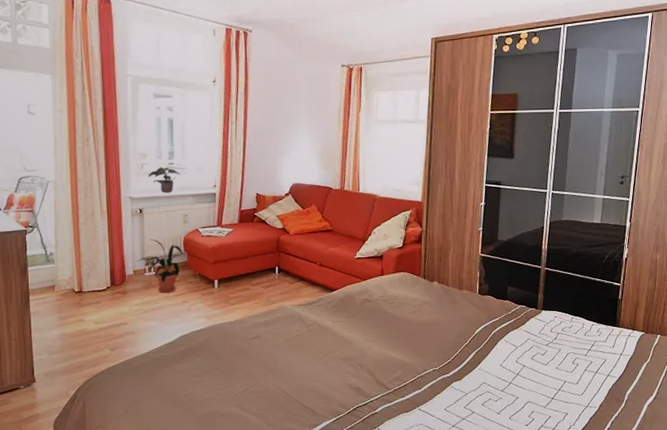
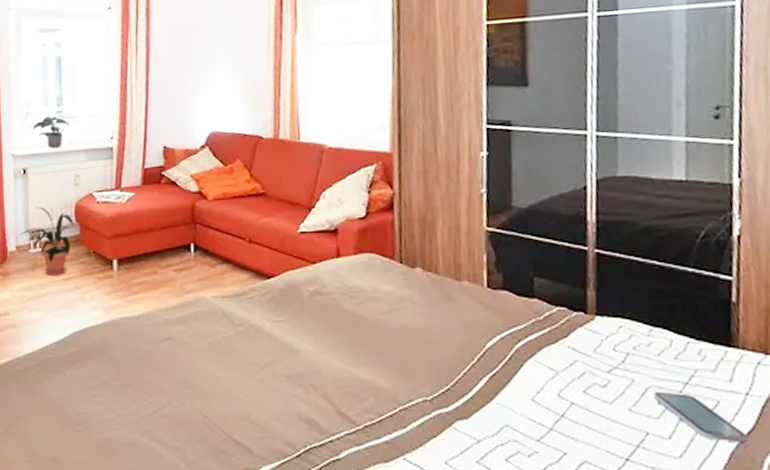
smartphone: none [570,355,619,384] -> present [653,391,749,444]

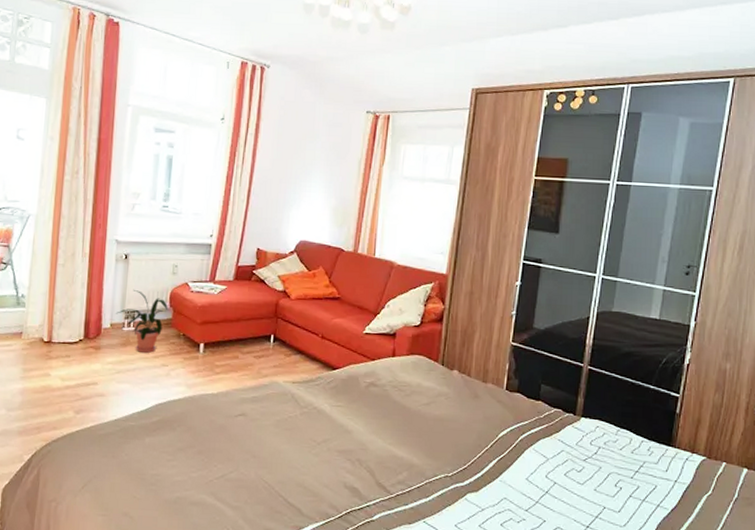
potted plant: present [32,116,71,149] -> none [138,209,175,239]
smartphone: present [653,391,749,444] -> none [613,476,672,517]

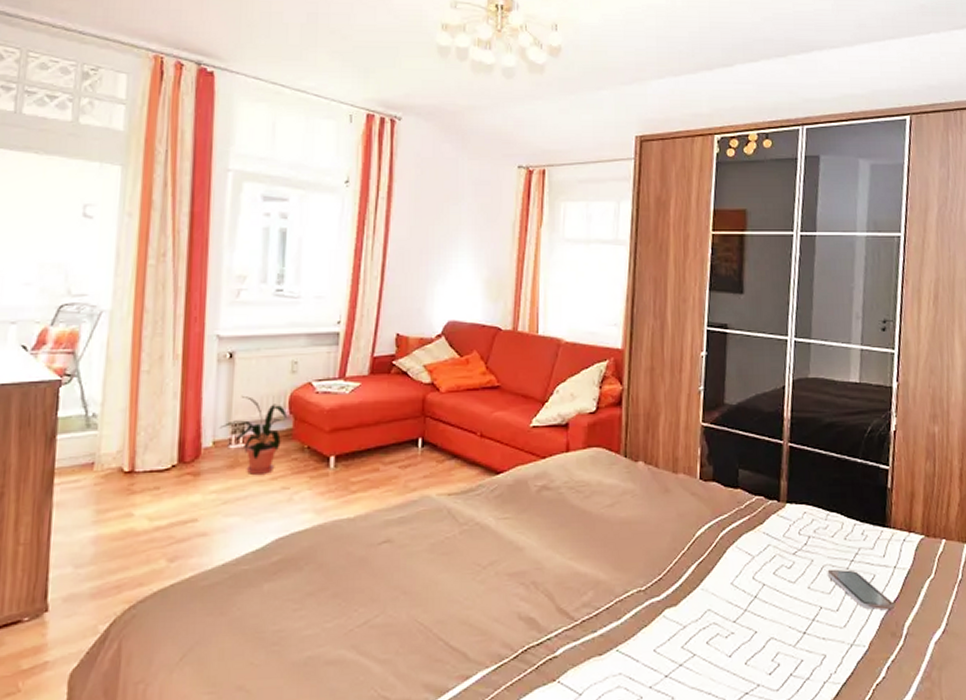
smartphone: none [613,476,672,517] -> present [827,569,894,611]

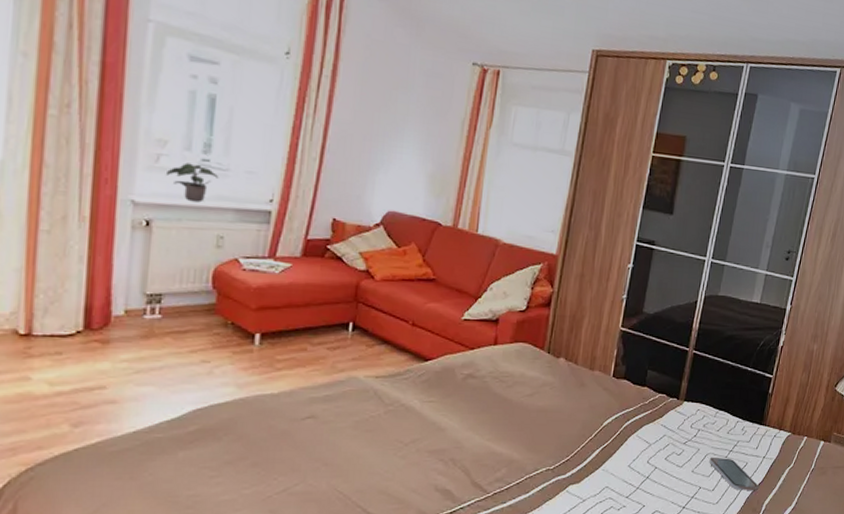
house plant: present [219,395,287,474] -> none [132,265,209,346]
potted plant: none [245,294,292,331] -> present [165,163,219,203]

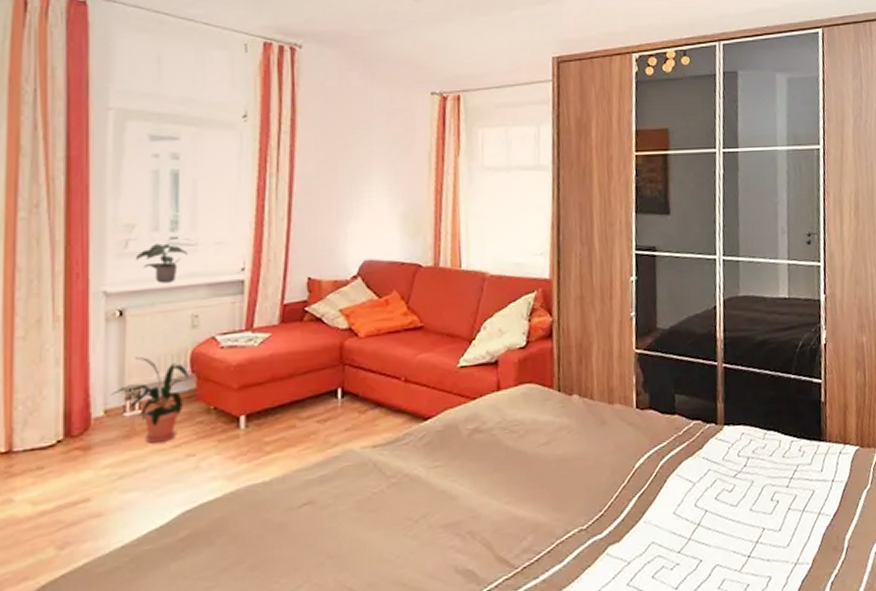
house plant: none [132,265,209,346] -> present [110,356,188,443]
smartphone: present [709,457,759,491] -> none [767,487,835,526]

